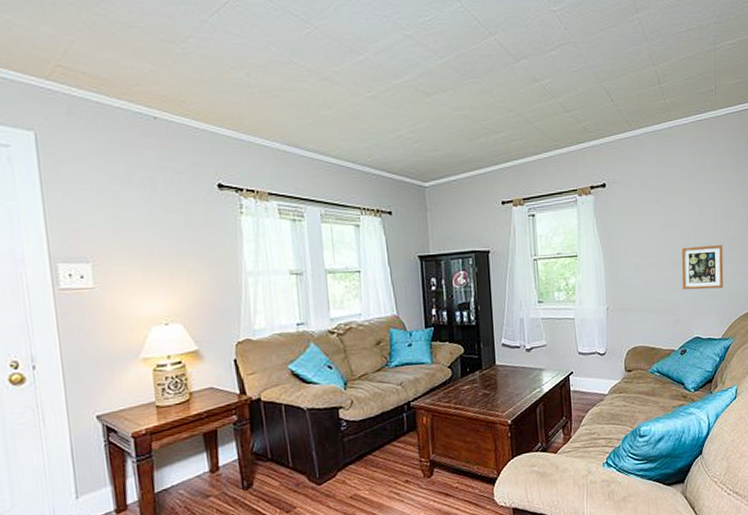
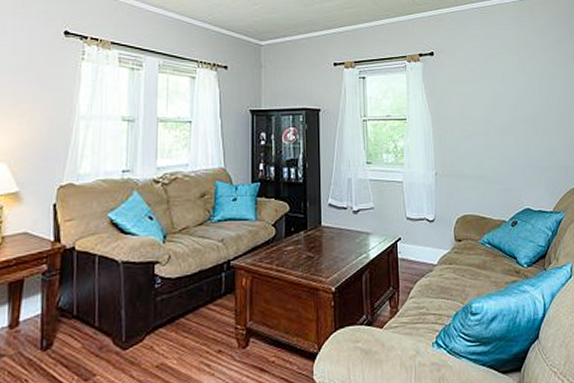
picture frame: present [681,244,724,290] -> none [508,116,552,160]

